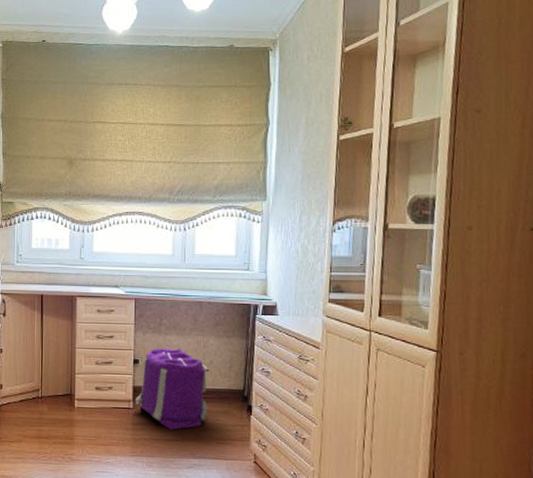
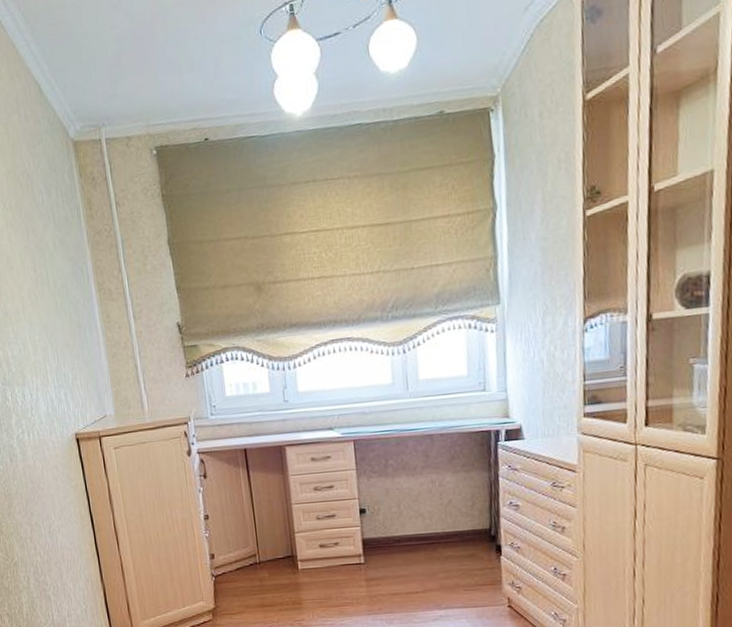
backpack: present [136,348,210,430] -> none [366,490,451,582]

